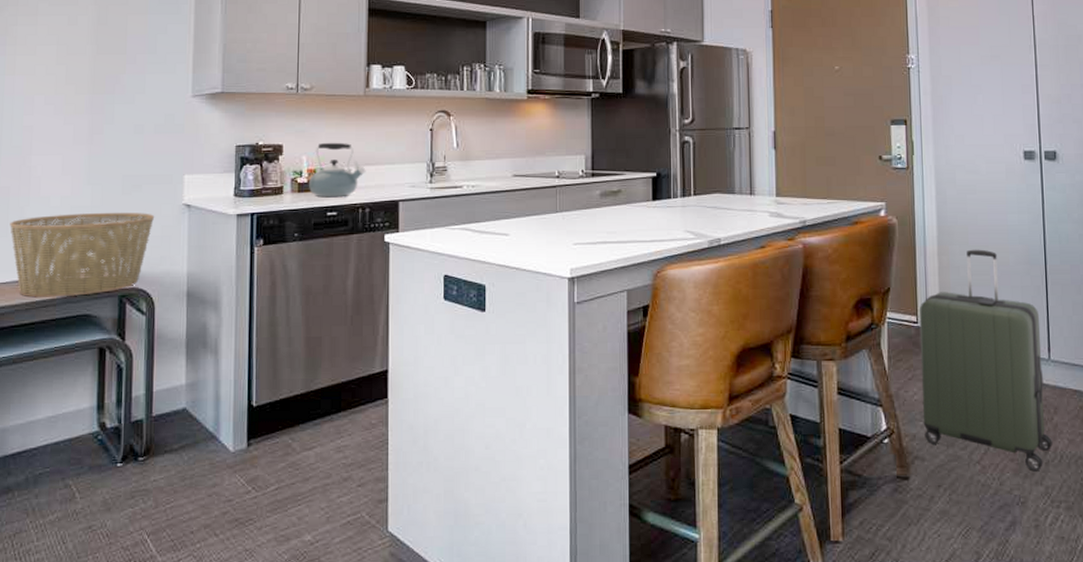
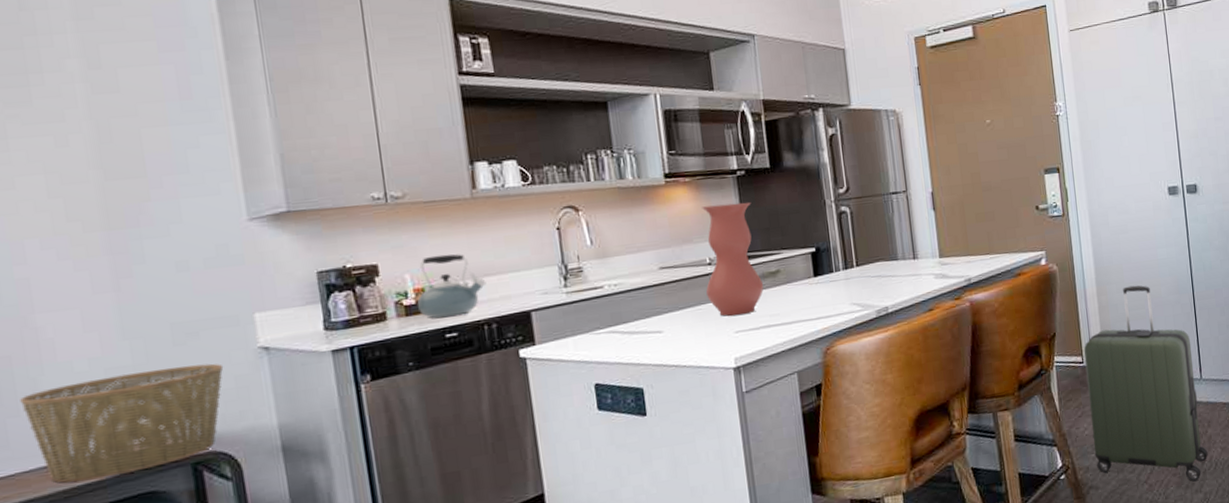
vase: none [552,123,605,228] -> present [702,202,764,316]

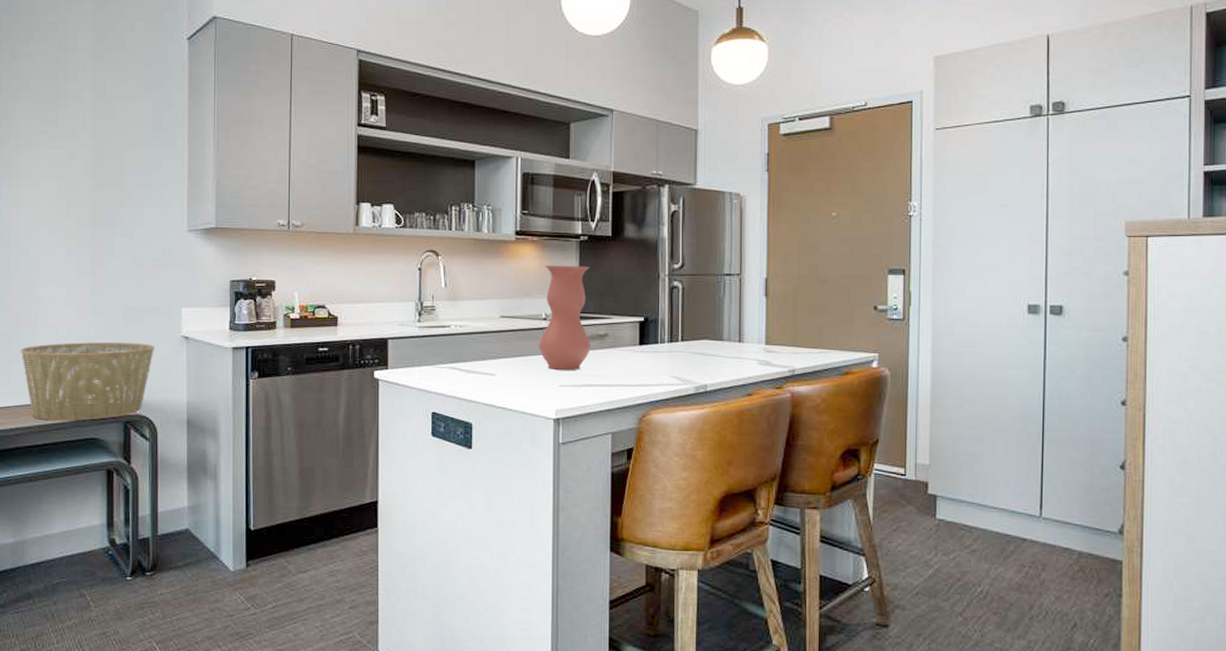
kettle: present [416,254,487,318] -> none [300,279,356,334]
suitcase: present [1083,285,1208,482] -> none [905,403,1038,626]

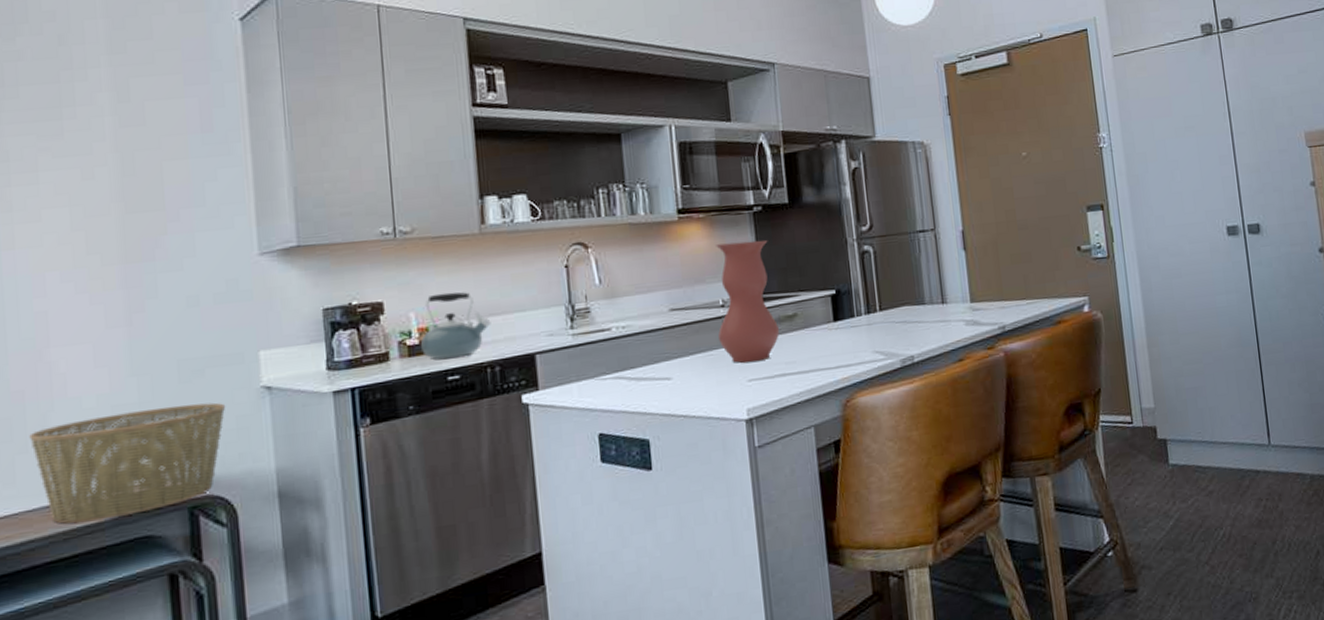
kettle: none [300,279,356,334] -> present [420,292,491,360]

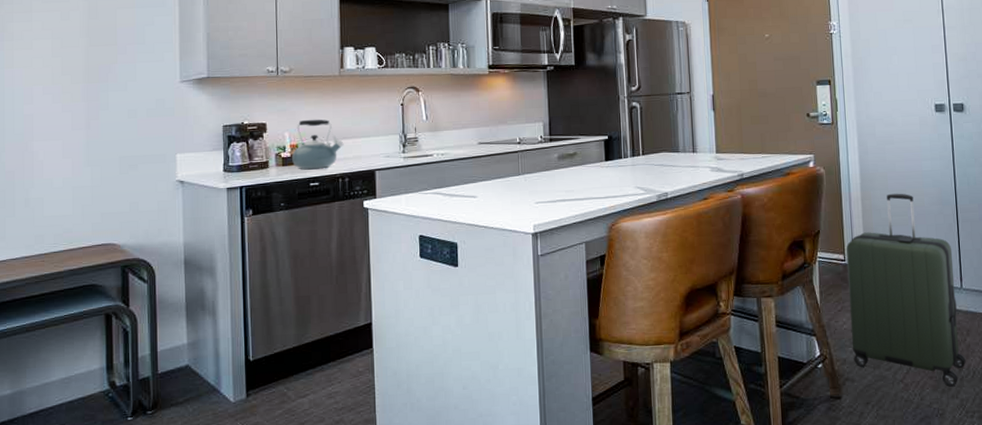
basket: present [29,402,226,524] -> none [16,190,151,271]
vase: present [716,240,780,363] -> none [515,93,563,188]
suitcase: none [1132,336,1280,565] -> present [846,193,966,387]

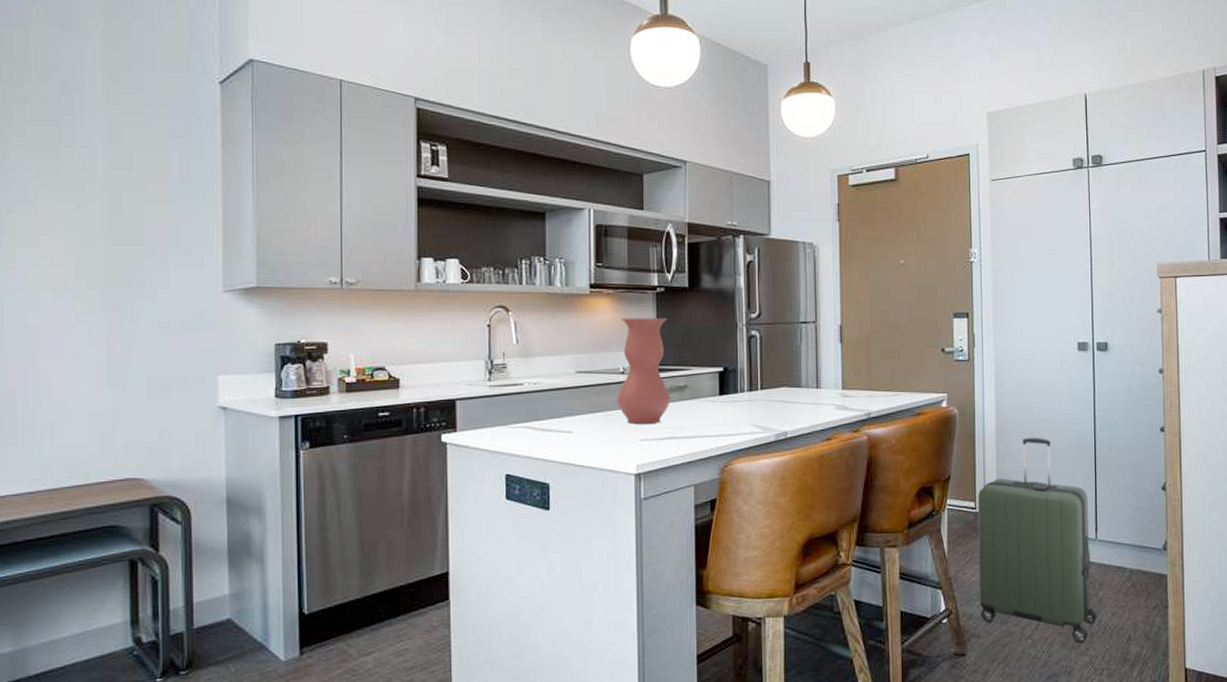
kettle: present [291,119,344,170] -> none [357,339,420,398]
vase: none [515,93,563,188] -> present [617,317,671,424]

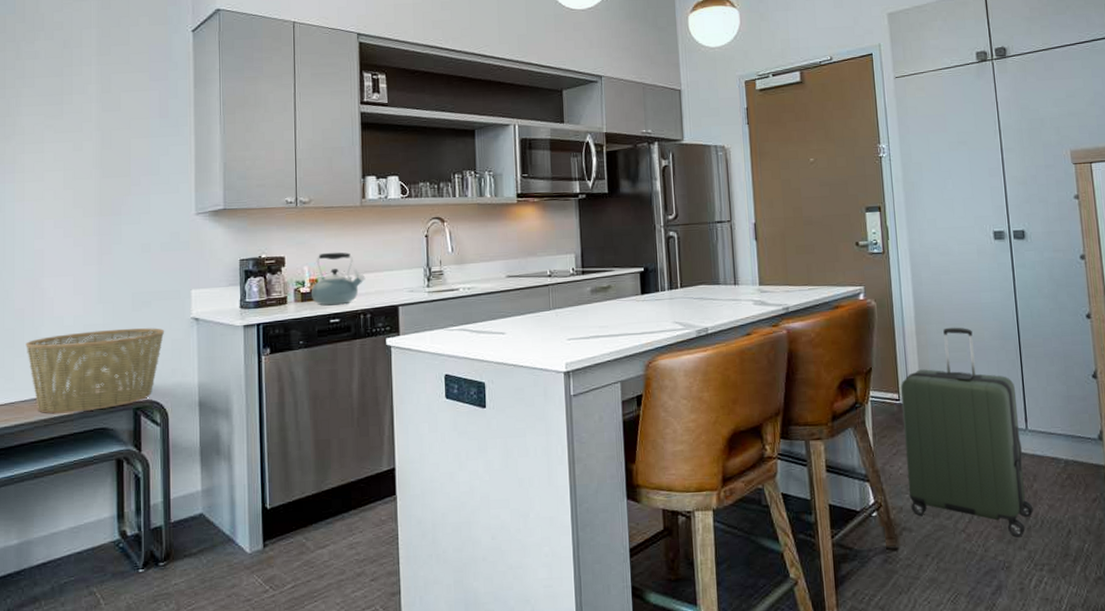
basket: none [18,416,187,510] -> present [26,328,165,414]
kettle: none [357,339,420,398] -> present [310,252,366,306]
vase: present [617,317,671,424] -> none [545,222,596,324]

